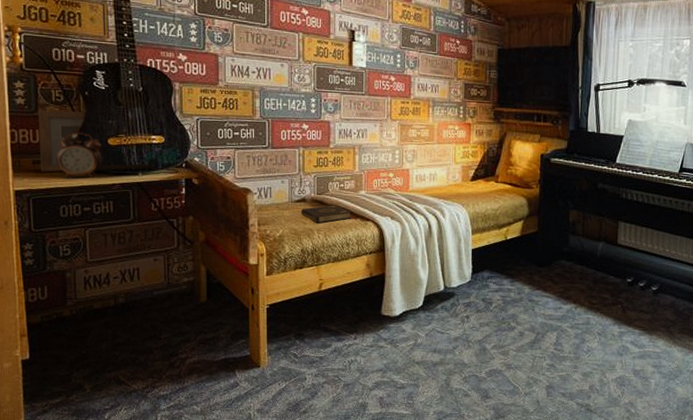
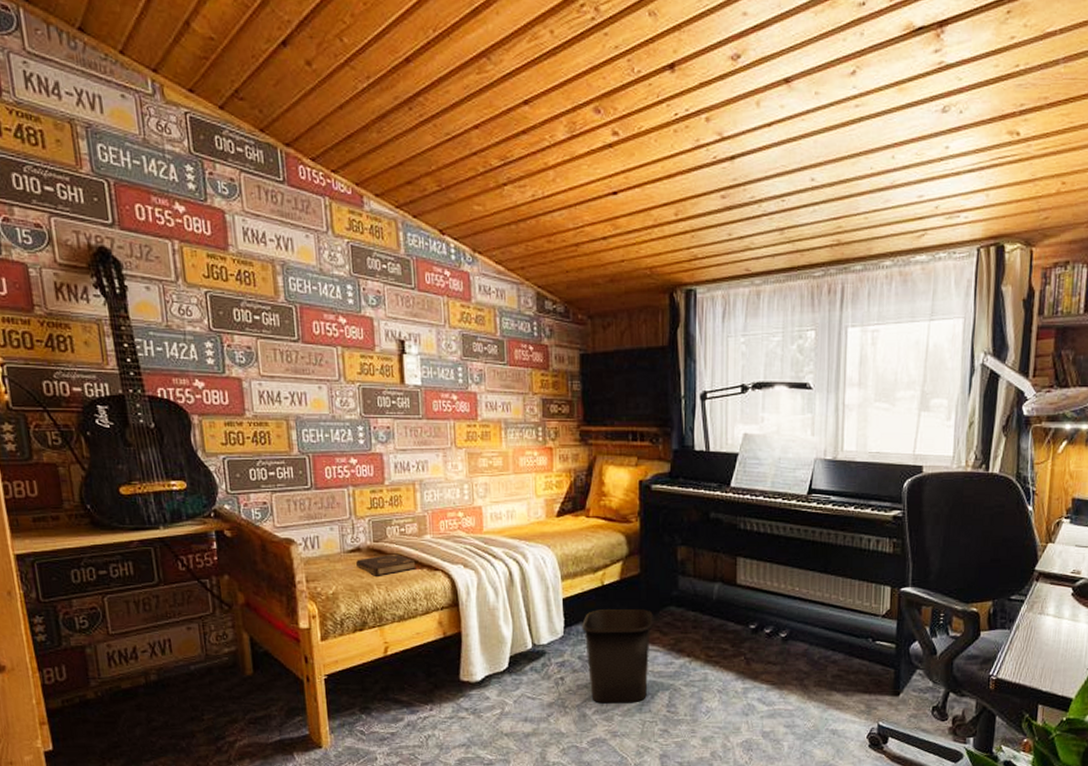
picture frame: present [38,110,154,172] -> none [33,456,178,531]
alarm clock: present [56,133,104,178] -> none [60,482,117,536]
waste bin: none [486,260,547,341] -> present [581,609,653,704]

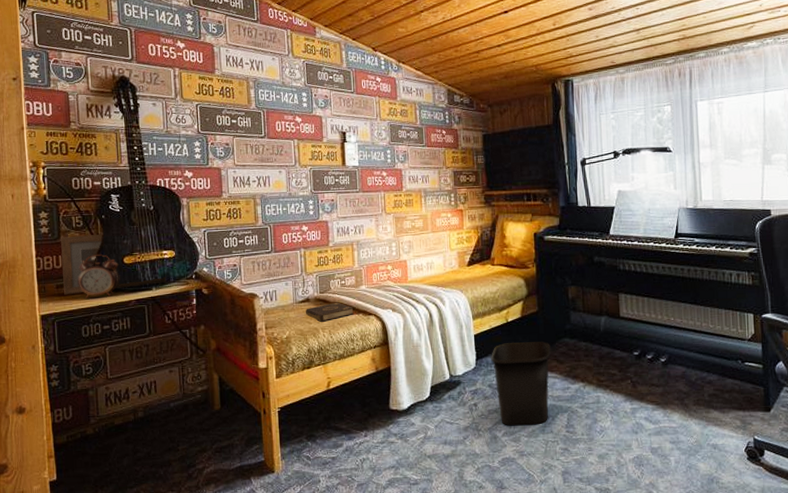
picture frame: none [33,456,178,531] -> present [61,234,167,295]
alarm clock: none [60,482,117,536] -> present [77,254,120,299]

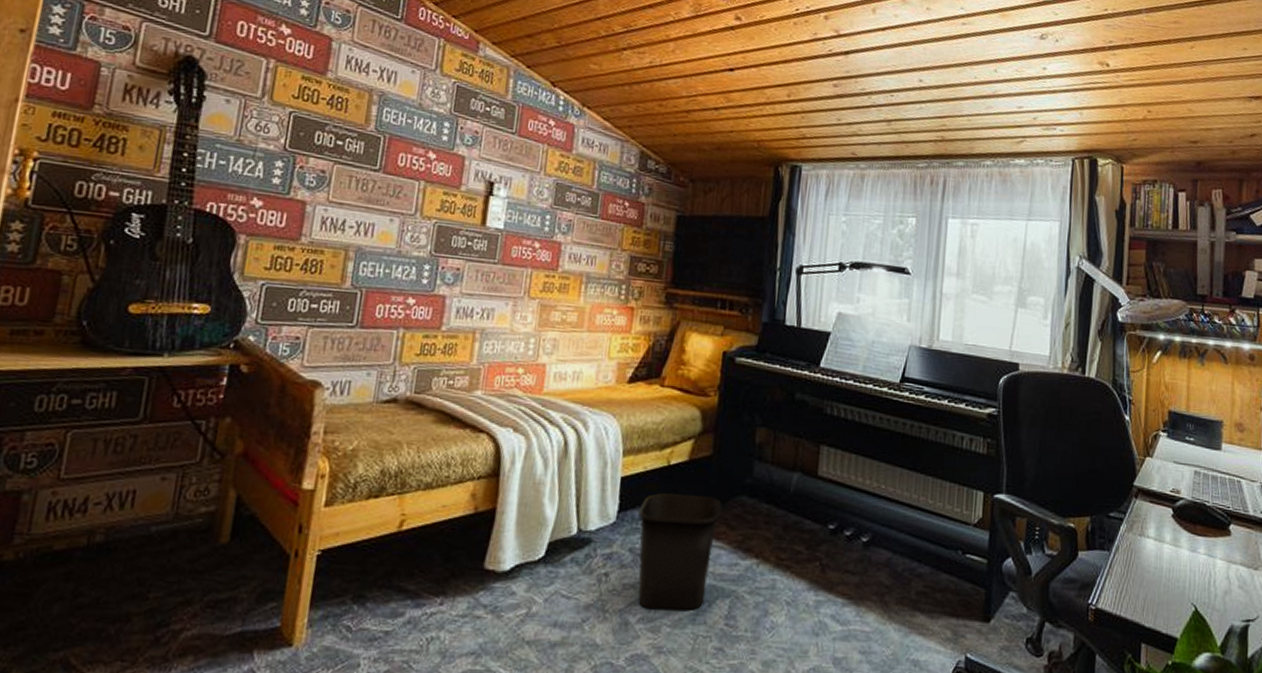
picture frame: present [61,234,167,295] -> none [20,260,190,350]
alarm clock: present [77,254,120,299] -> none [45,294,119,358]
book: present [305,302,354,322] -> none [387,408,459,434]

